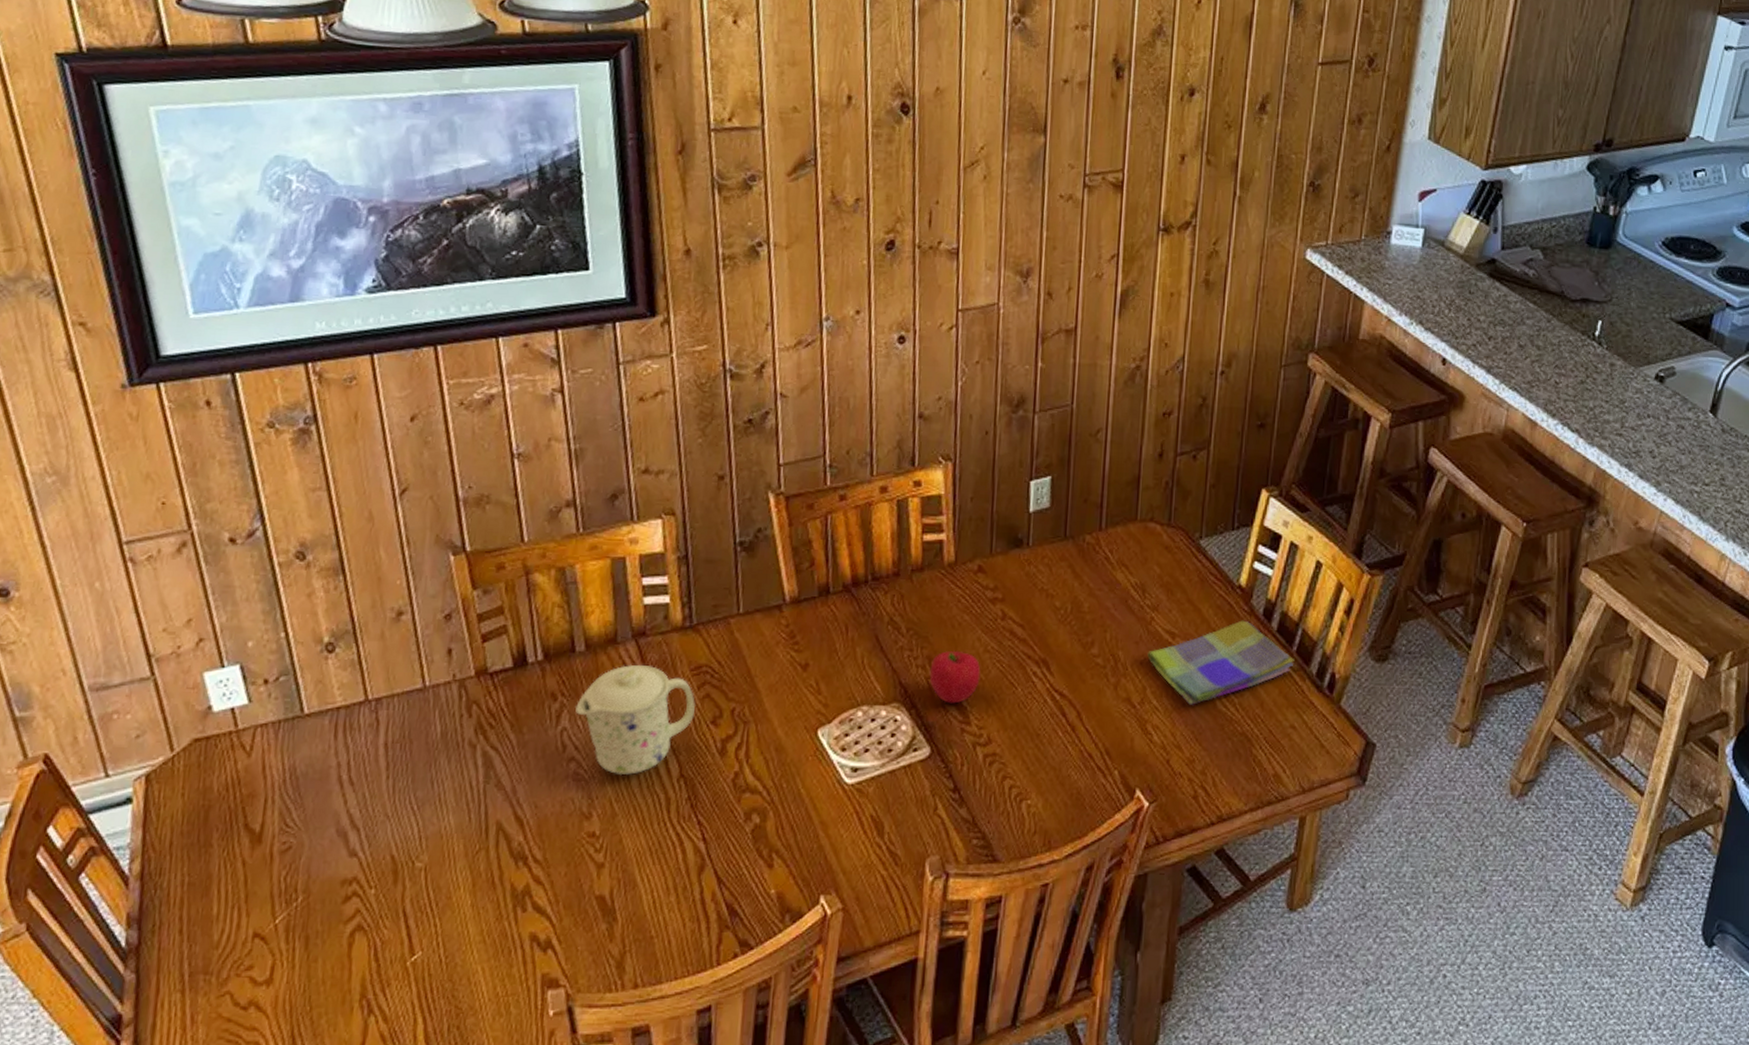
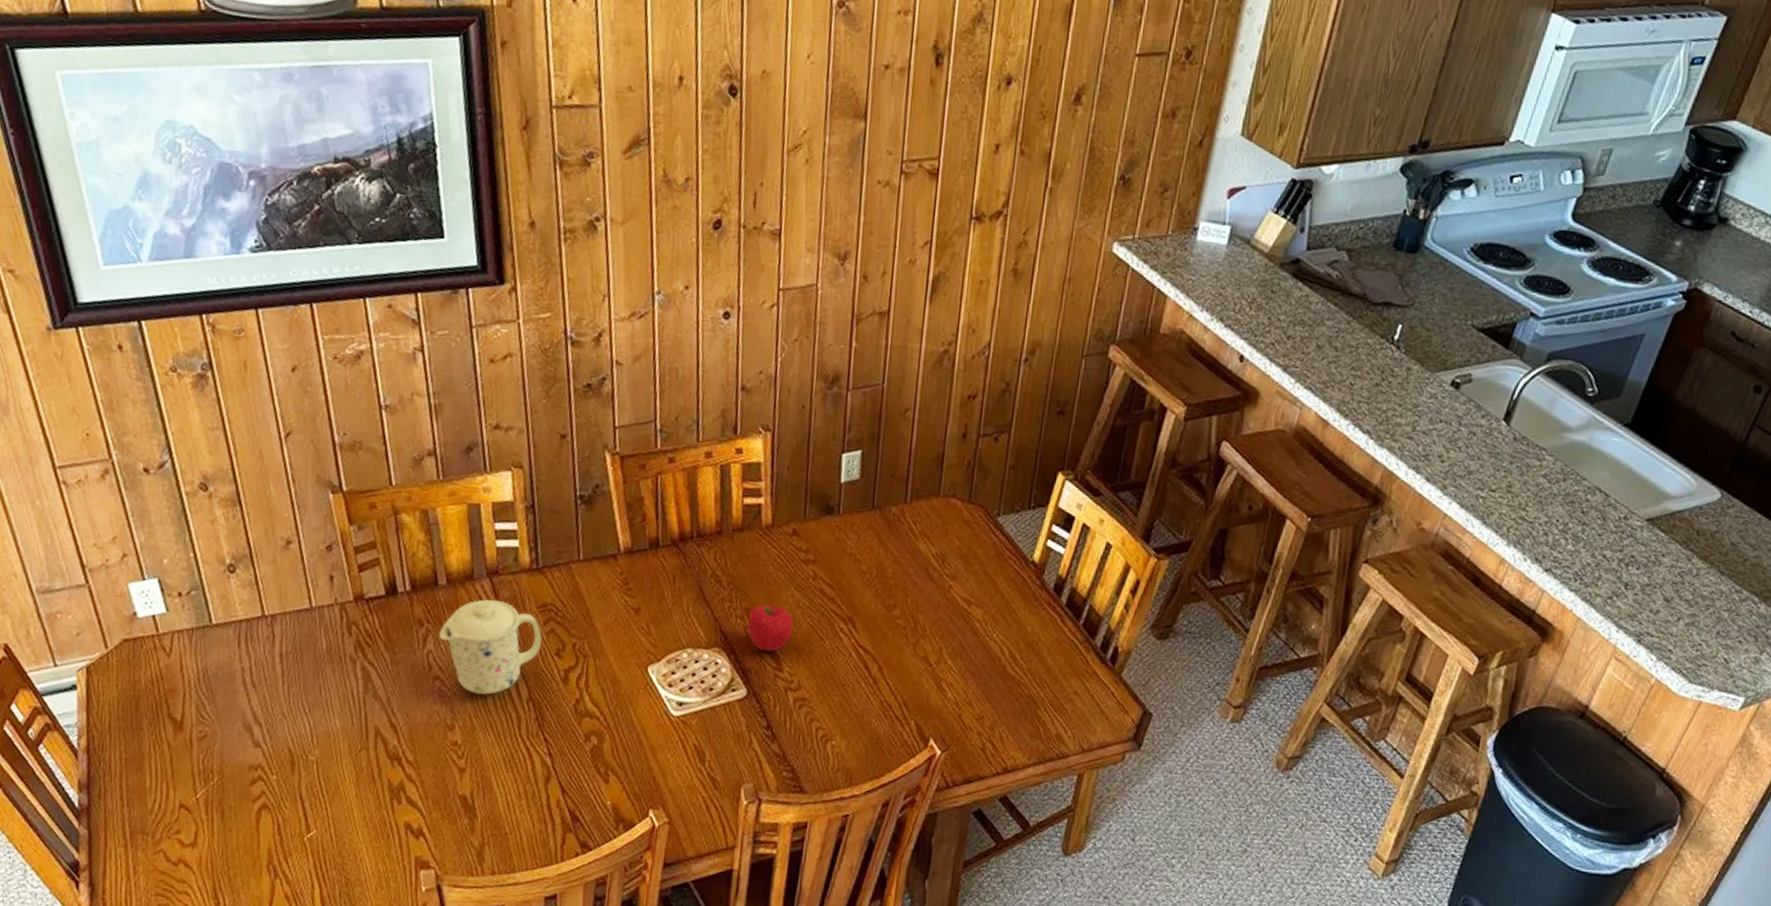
dish towel: present [1147,620,1295,705] -> none [945,593,1081,667]

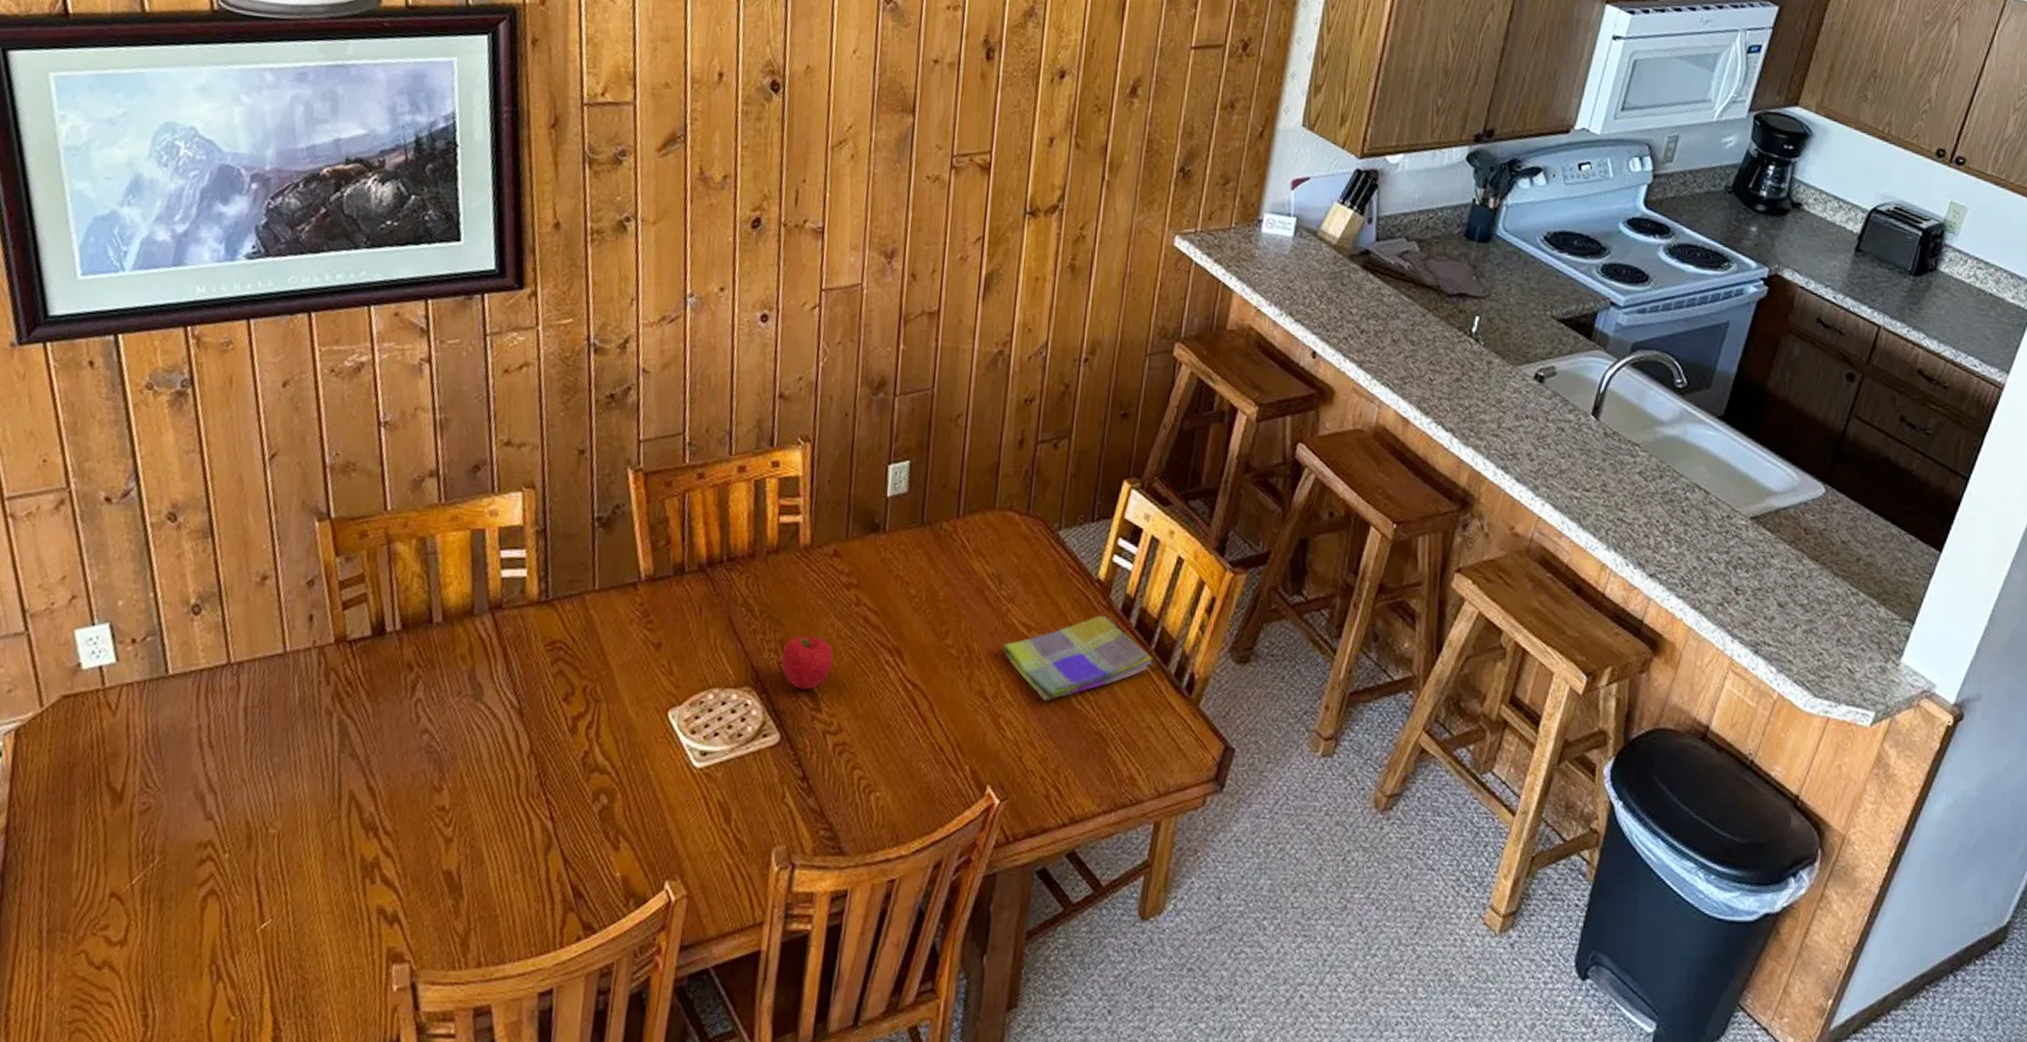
mug: present [438,598,543,695] -> none [430,637,549,750]
dish towel: none [945,593,1081,667] -> present [1002,615,1153,701]

